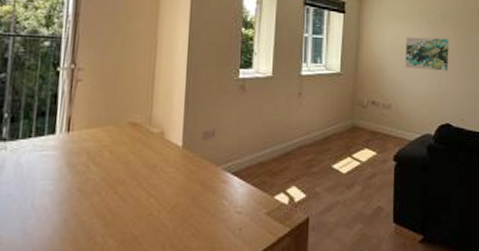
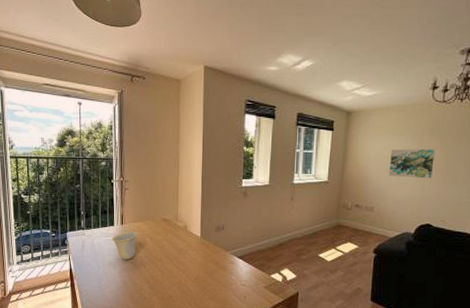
cup: none [49,142,91,186] -> present [111,231,137,260]

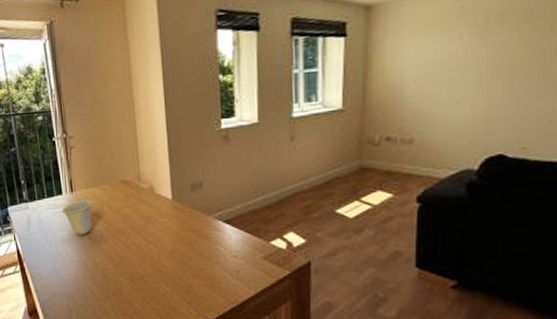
wall art: present [389,148,436,179] -> none [435,43,510,92]

